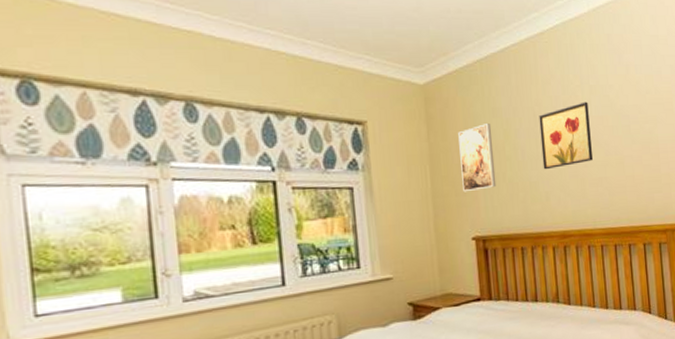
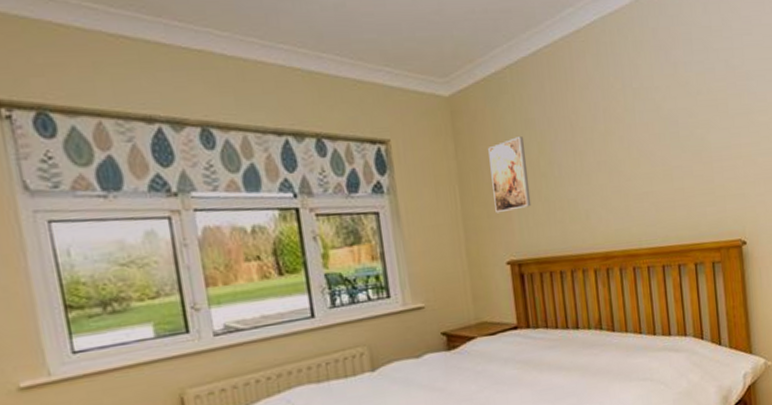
wall art: present [539,101,593,170] -> none [576,107,637,186]

